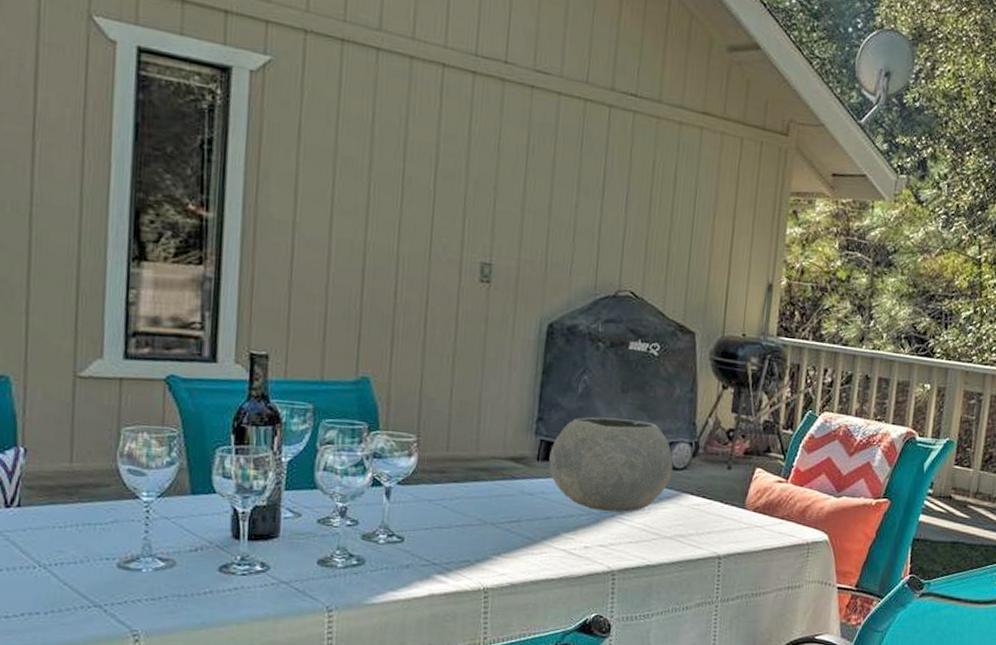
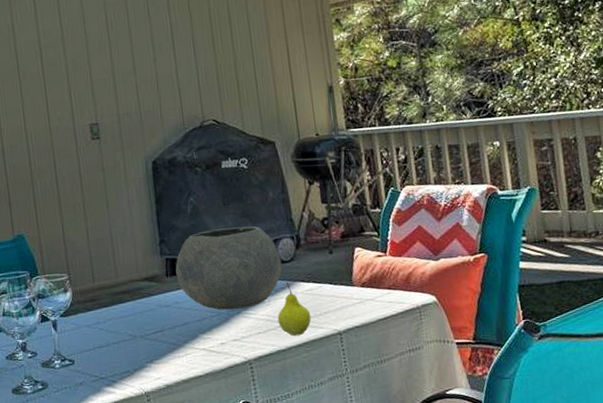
fruit: none [654,491,692,553] -> present [277,282,311,337]

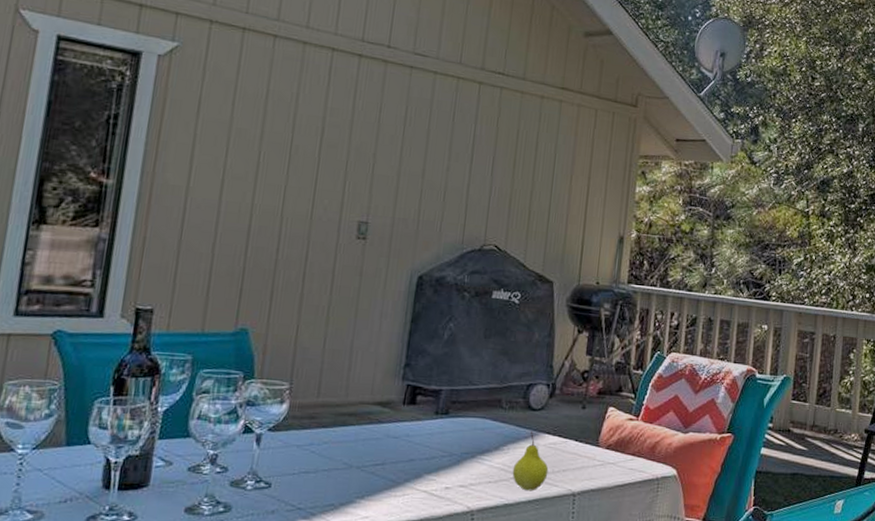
bowl: present [175,226,282,310] -> none [414,361,532,453]

